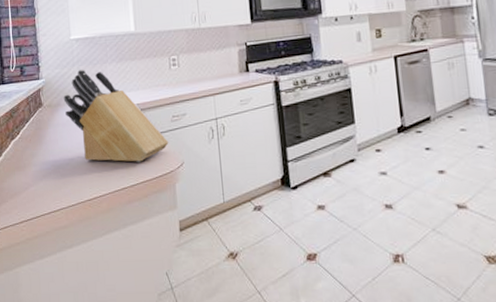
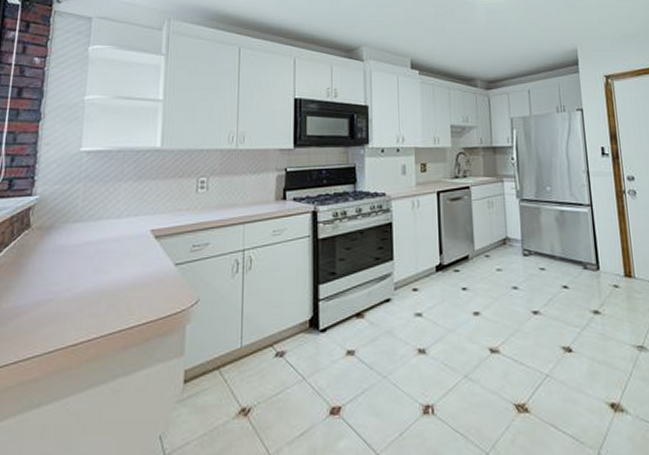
knife block: present [63,69,169,162] -> none [59,186,185,299]

